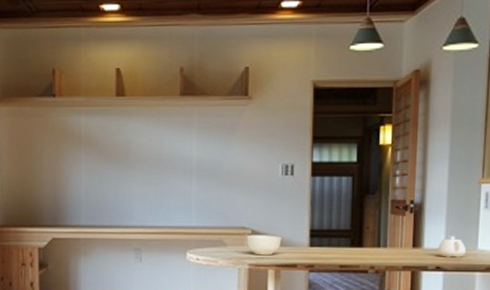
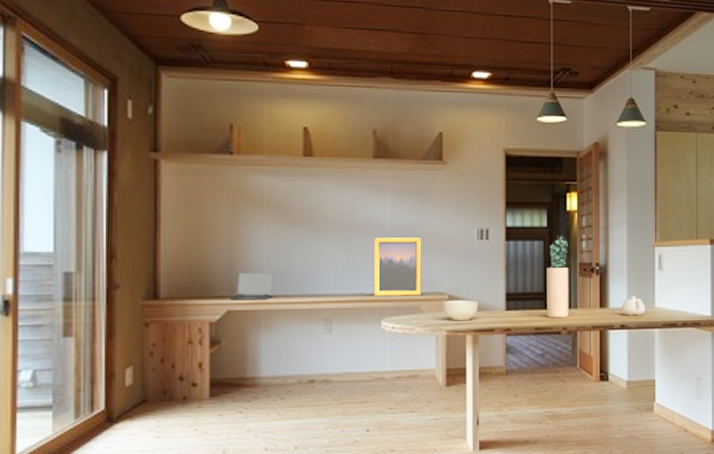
laptop: none [55,204,91,231] -> present [231,272,274,301]
picture frame: none [179,173,226,230] -> present [373,238,422,297]
vase: none [353,170,379,257] -> present [546,235,569,319]

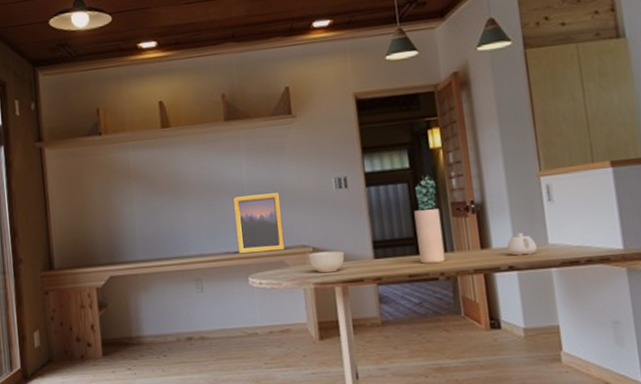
laptop: present [231,272,274,301] -> none [112,238,147,267]

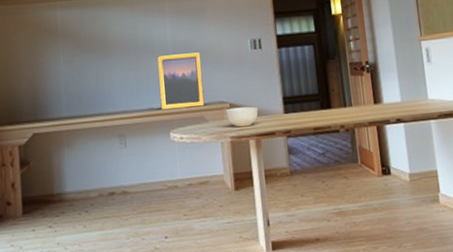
vase: present [414,174,446,265] -> none [319,38,345,118]
teapot: present [506,233,538,256] -> none [395,89,420,110]

